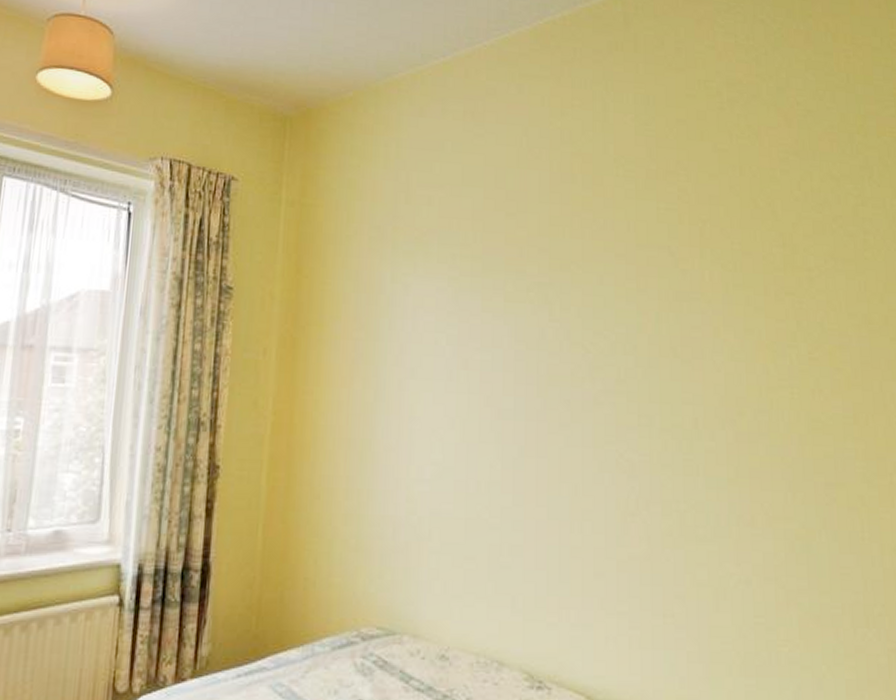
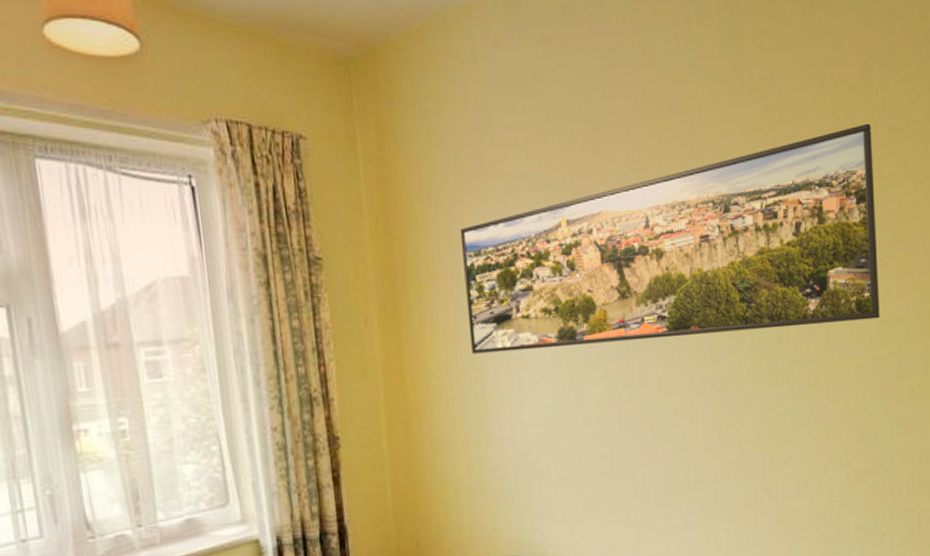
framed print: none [364,214,811,416] -> present [460,123,881,354]

